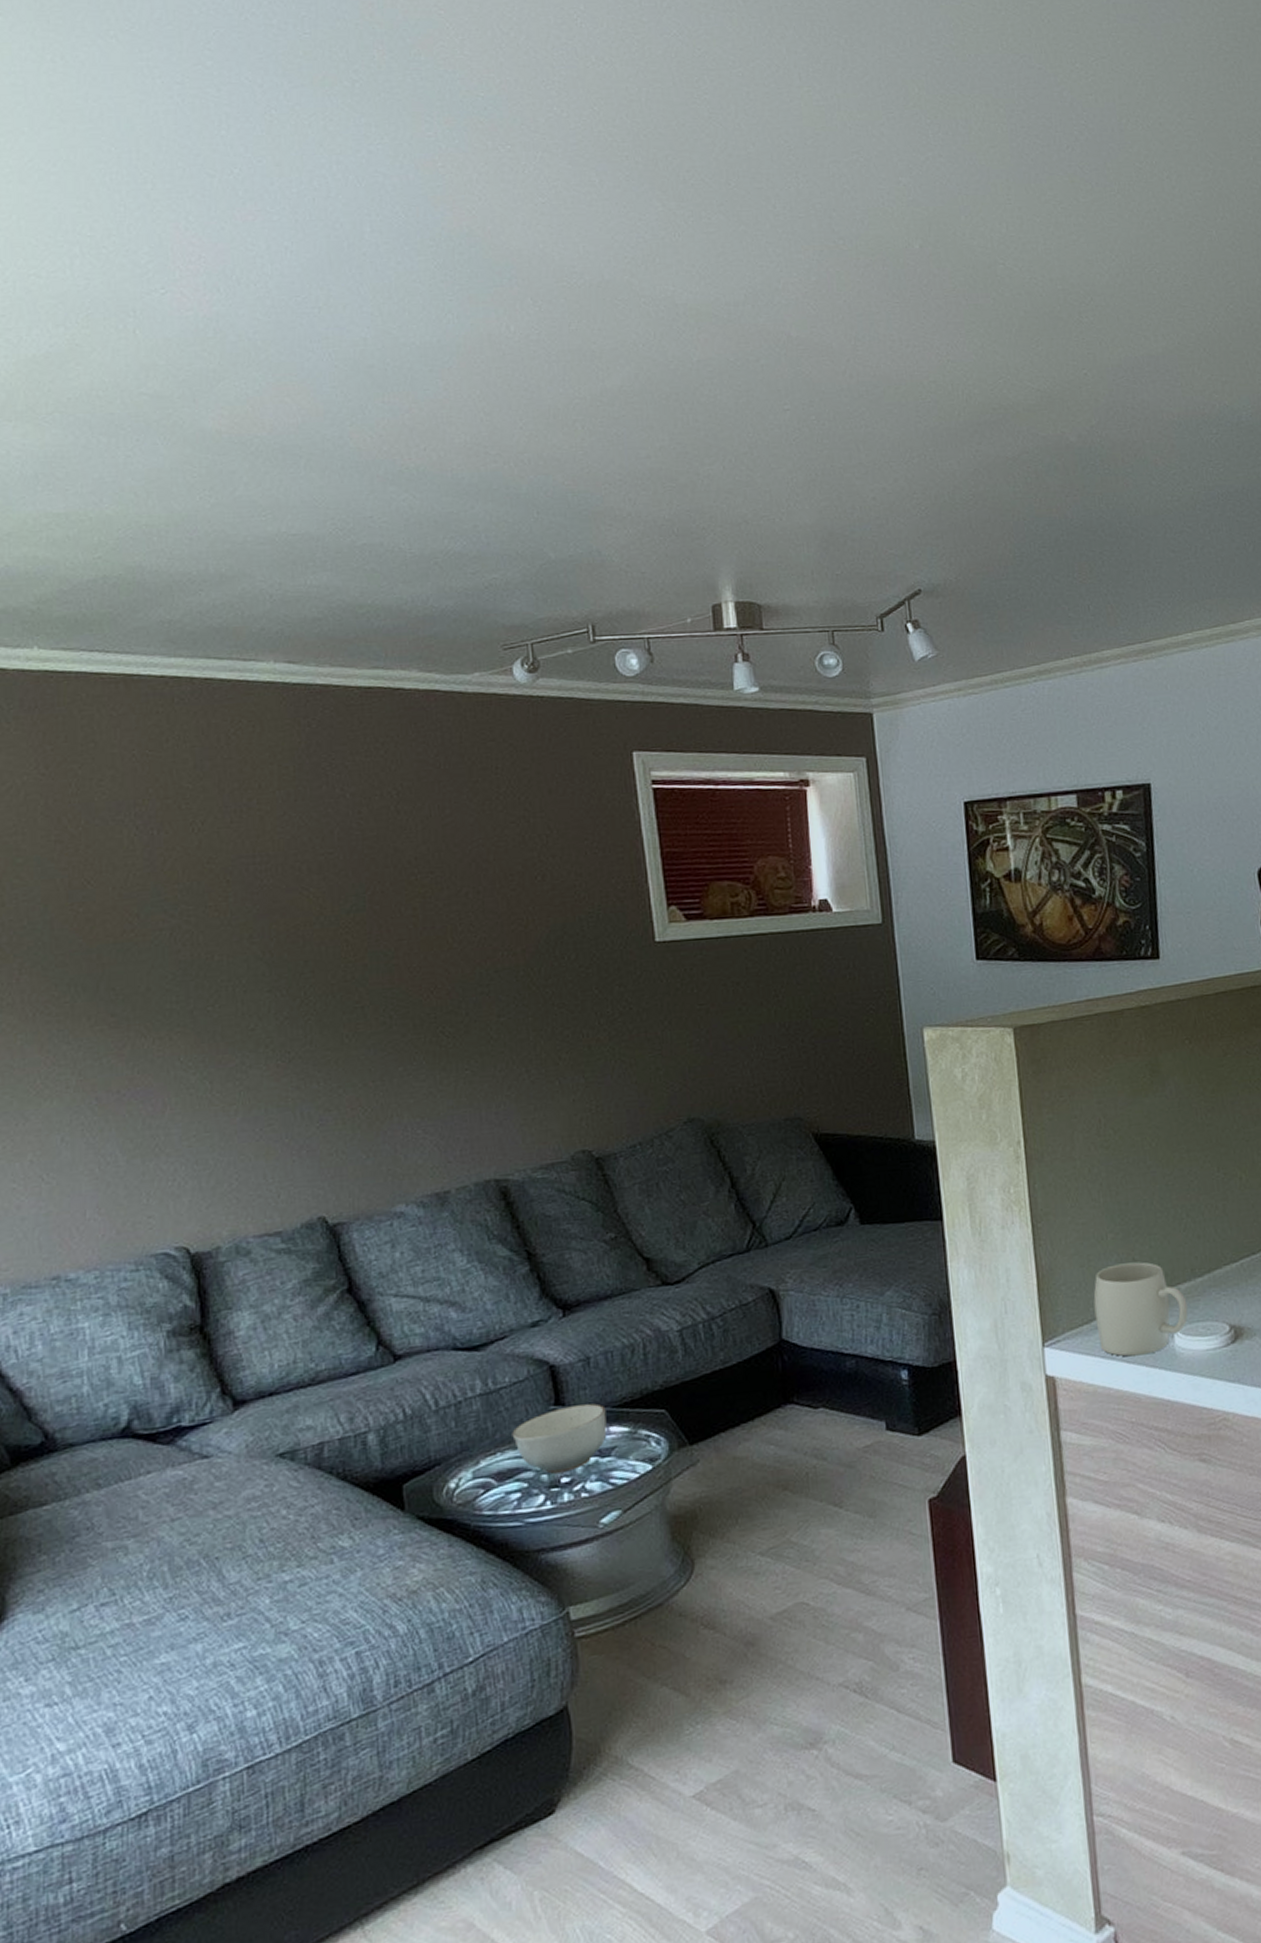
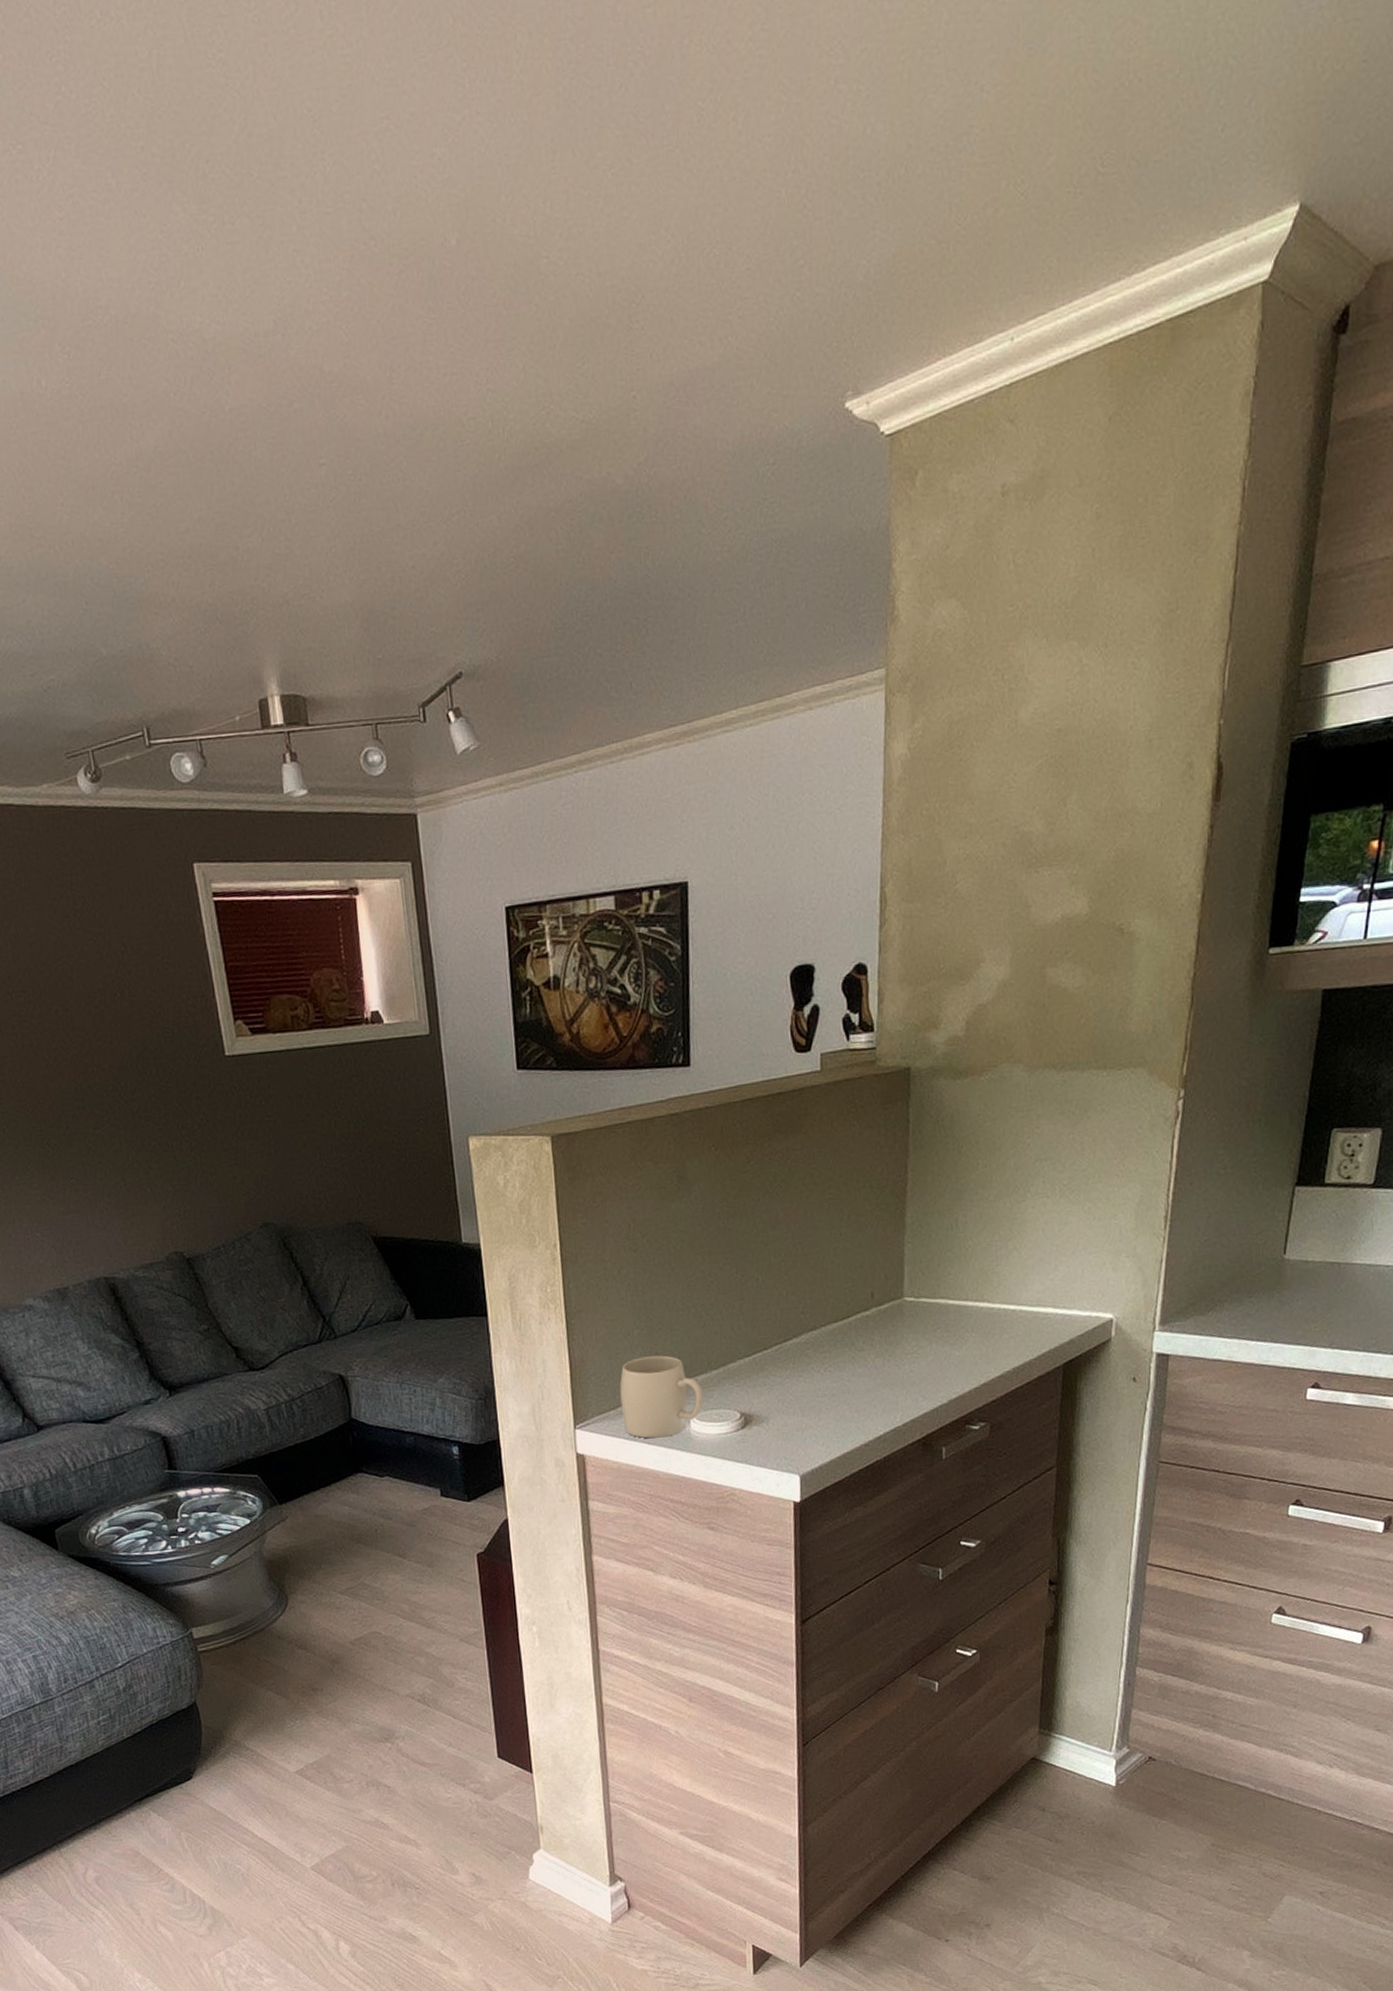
bowl: present [512,1403,607,1474] -> none [136,1469,212,1524]

